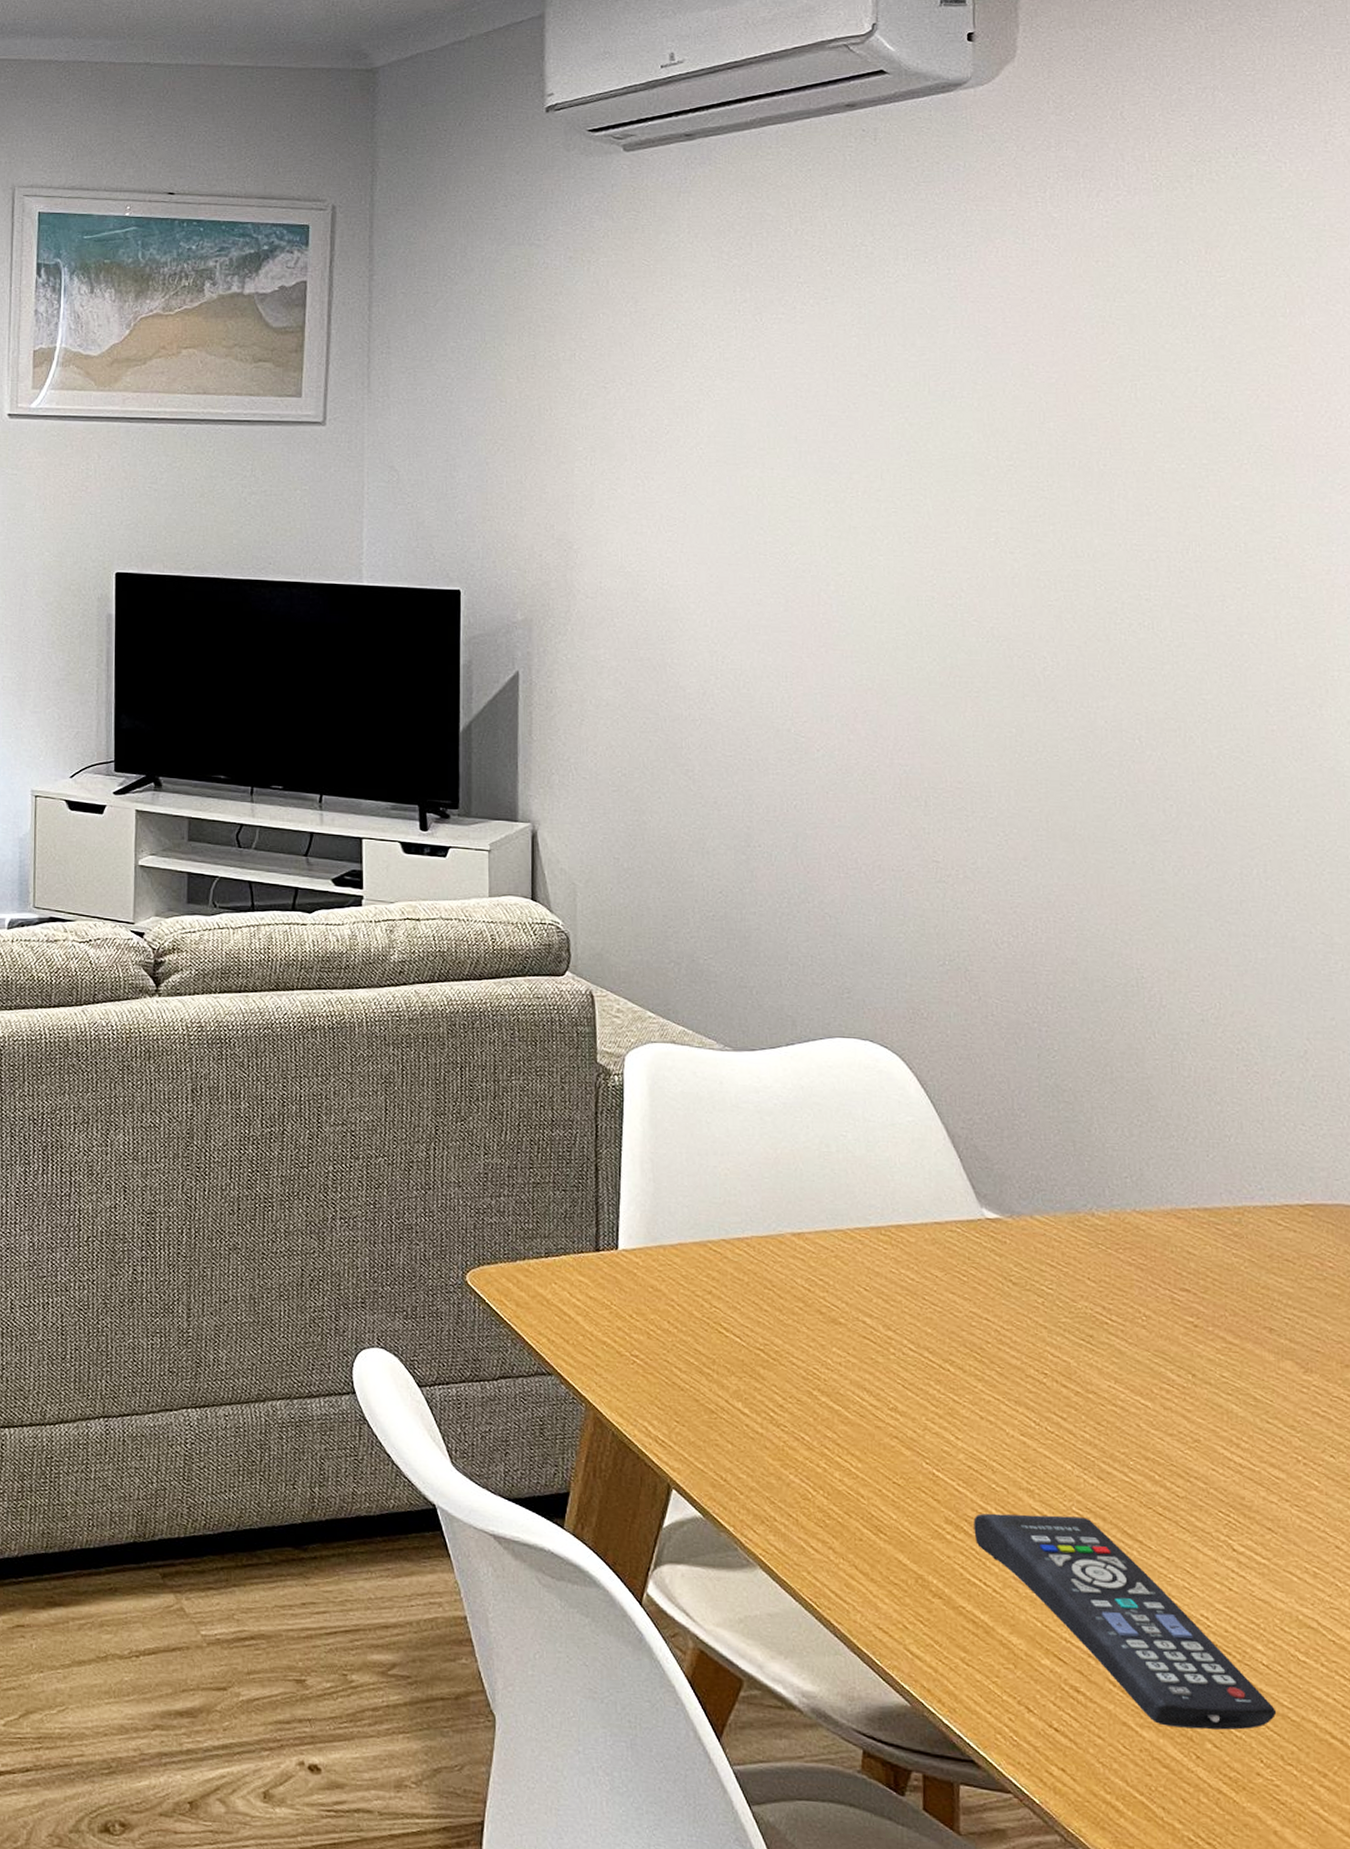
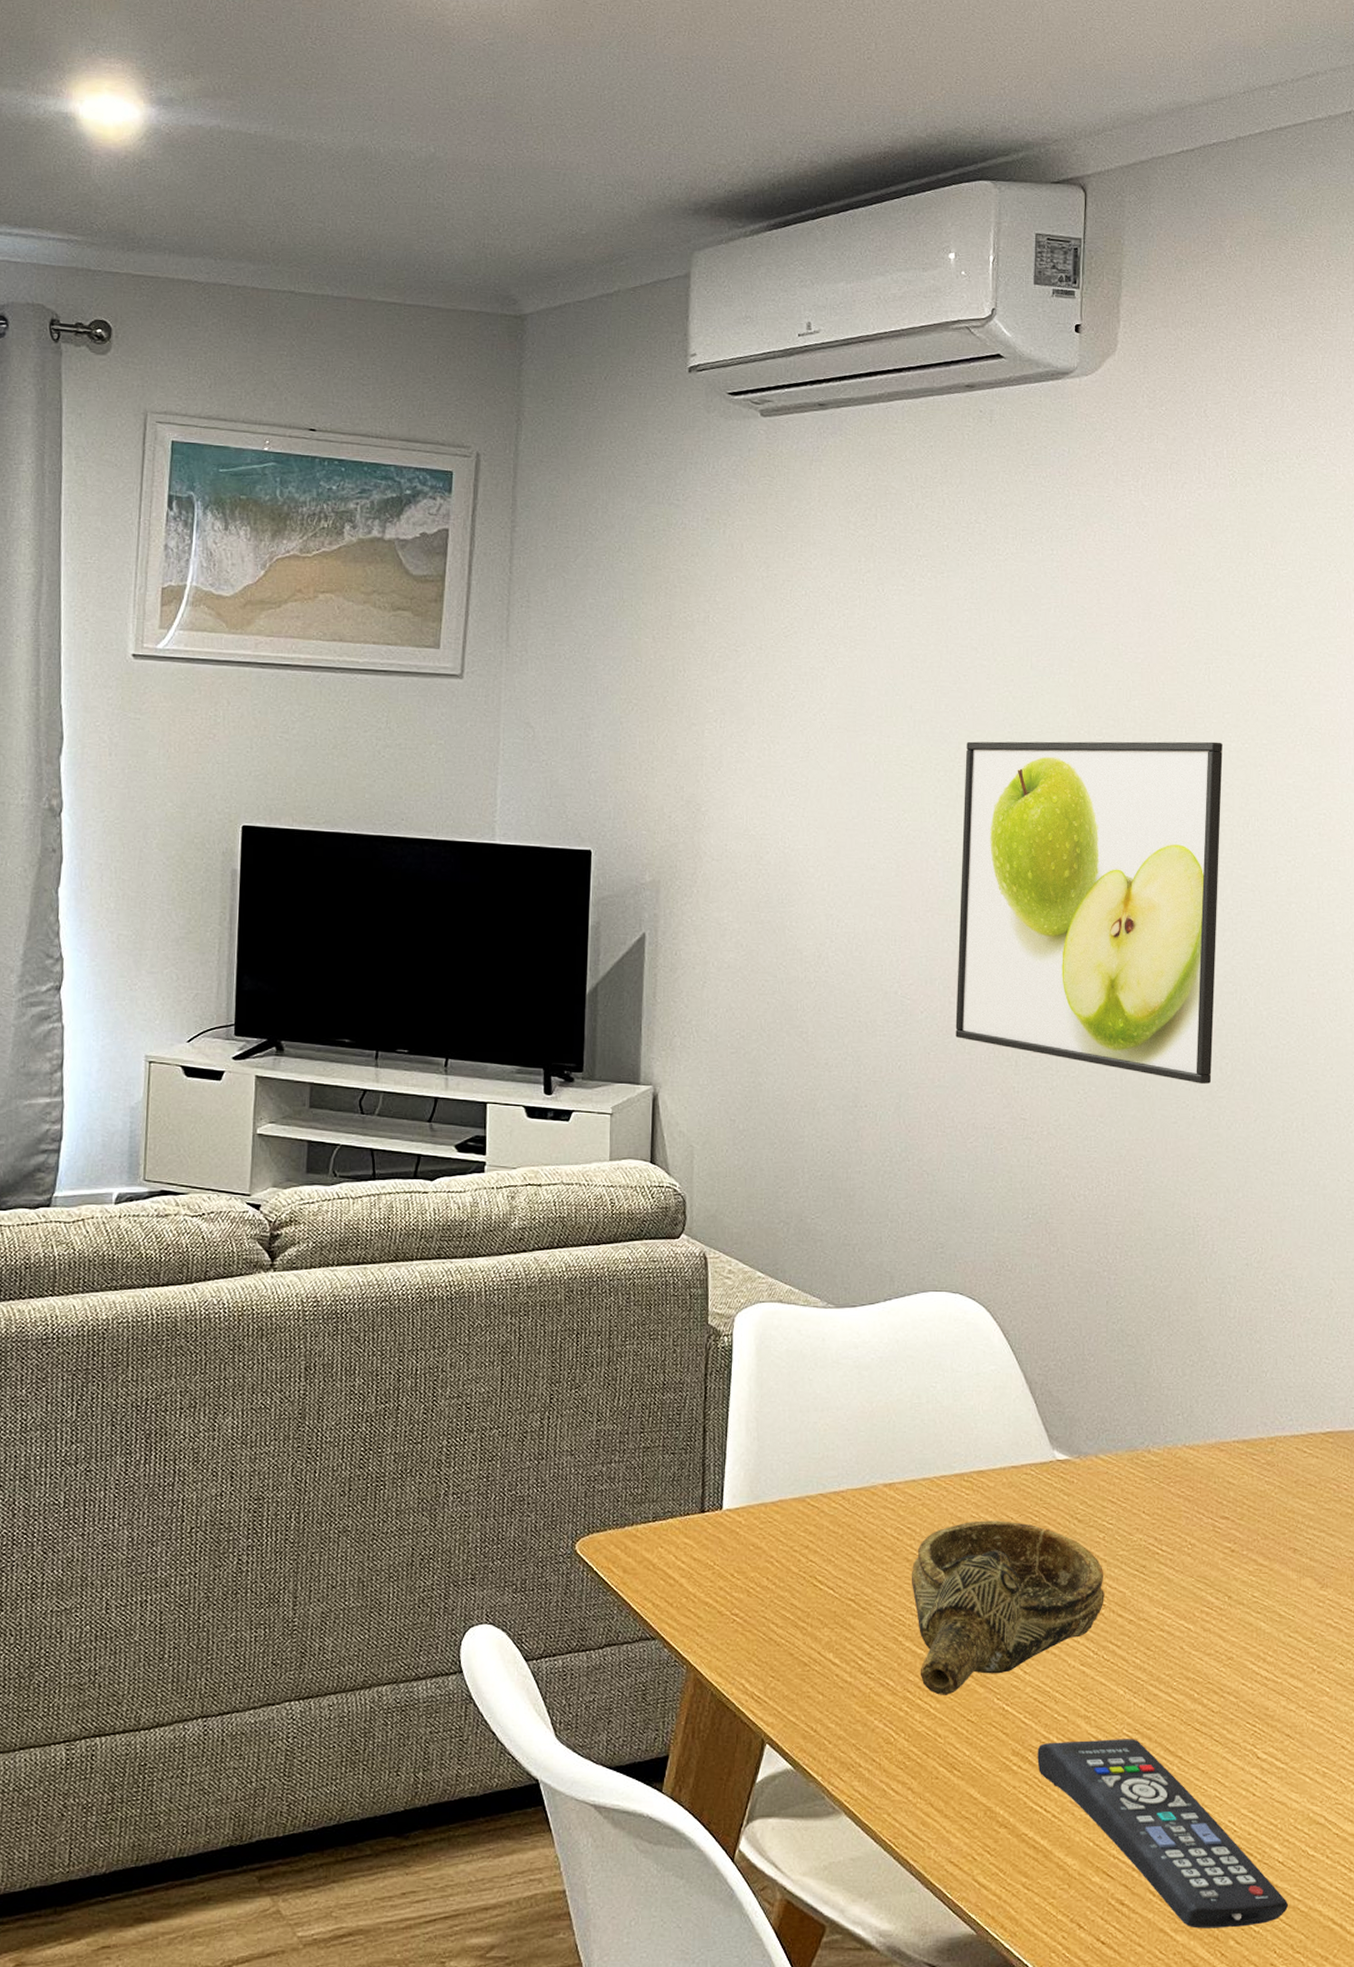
decorative bowl: none [825,1276,1046,1455] -> present [911,1520,1104,1695]
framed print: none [856,463,1155,828] -> present [955,741,1223,1085]

